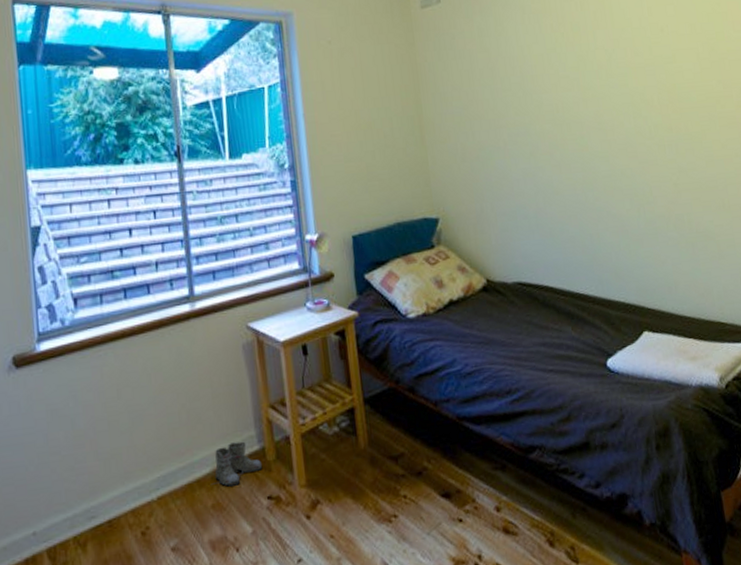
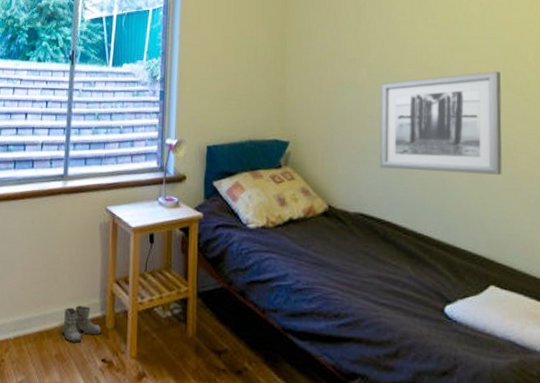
wall art: none [522,117,643,232] -> present [380,71,502,175]

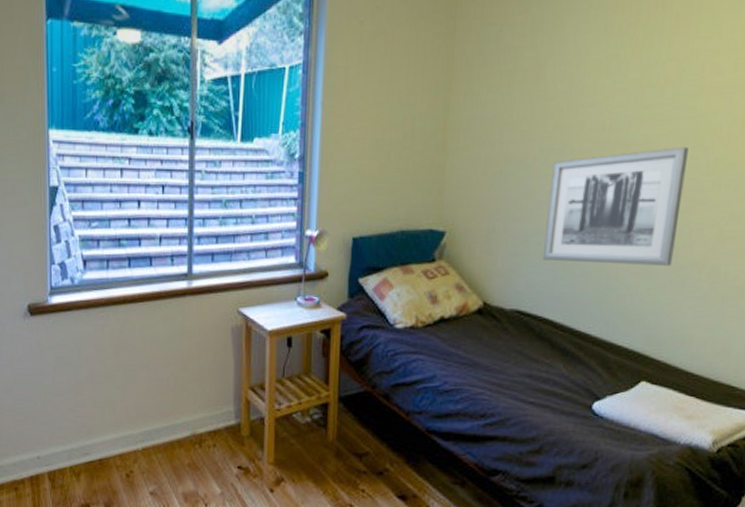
boots: present [58,305,102,343] -> none [190,414,237,451]

